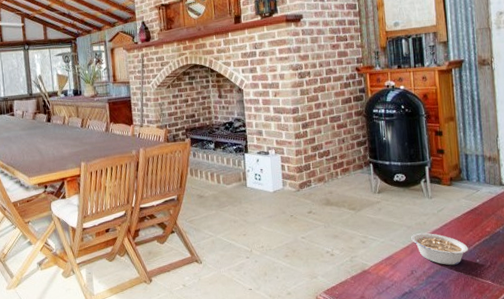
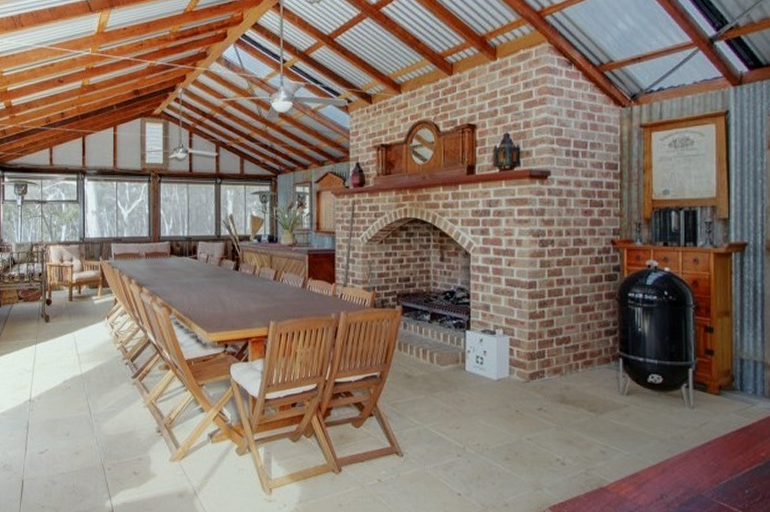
legume: present [411,232,468,266] -> none [664,449,735,494]

